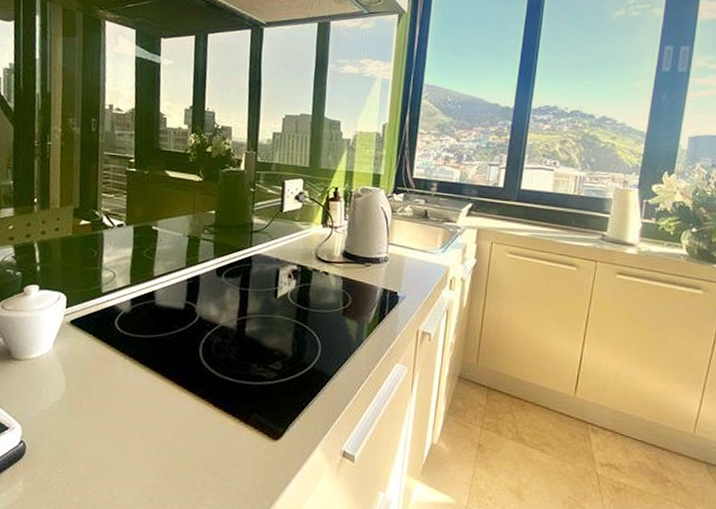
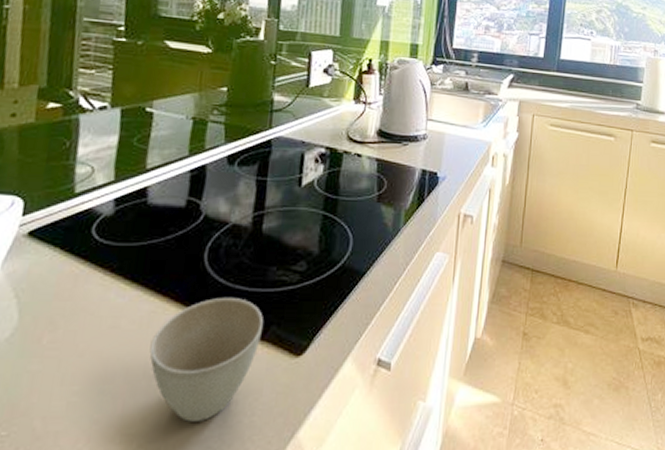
cup: none [159,385,248,483] -> present [149,298,264,422]

